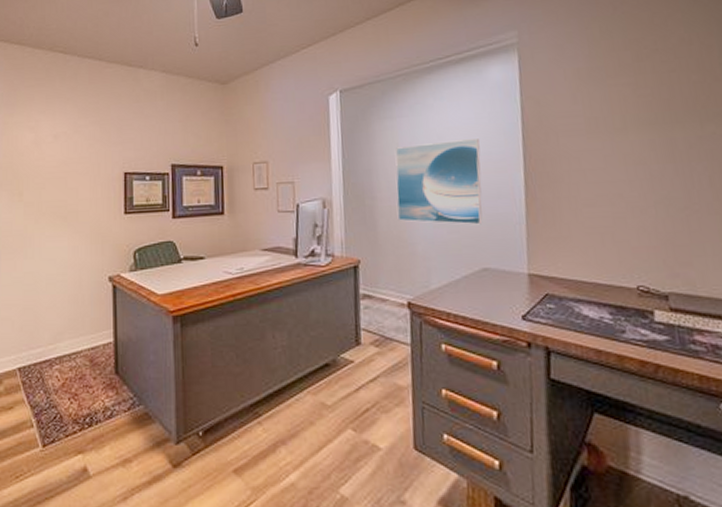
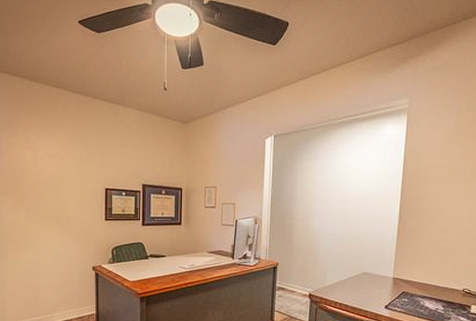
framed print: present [395,139,483,225] -> none [308,179,371,242]

